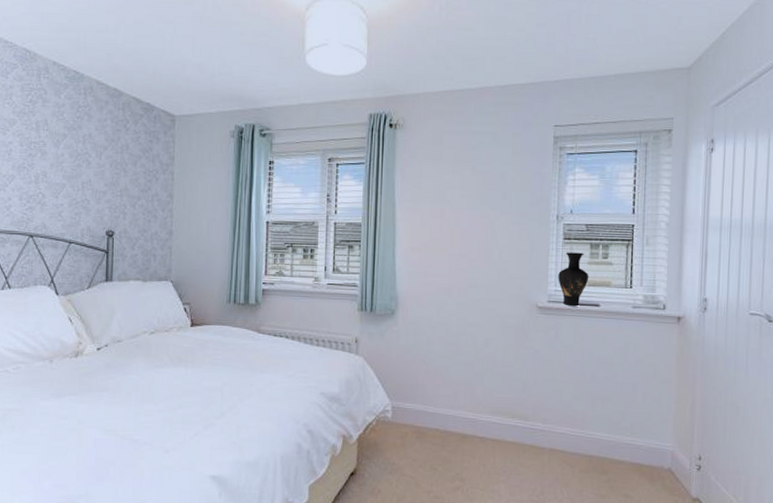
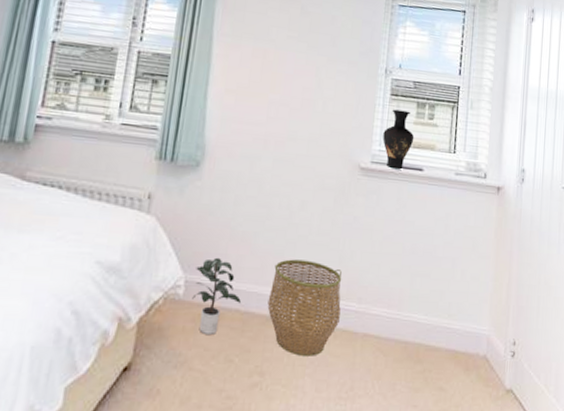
potted plant: none [399,388,439,450] -> present [192,257,241,336]
basket: none [462,388,528,467] -> present [267,259,342,356]

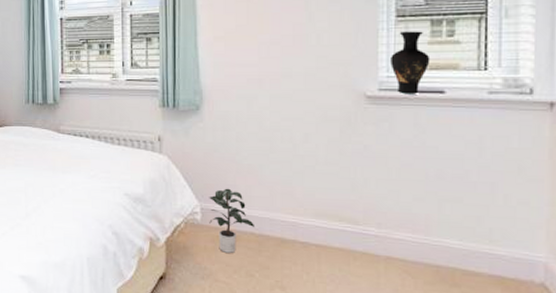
basket: present [267,259,342,356] -> none [281,188,358,275]

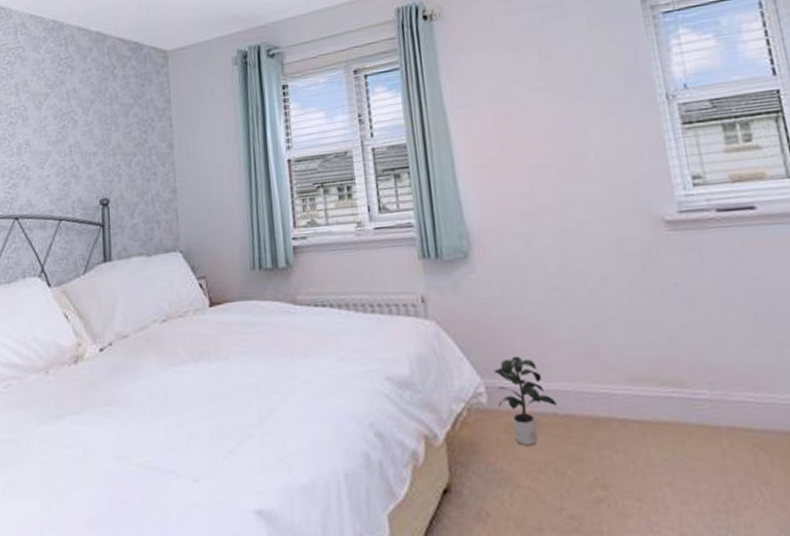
vase: present [391,31,430,94] -> none [685,138,732,215]

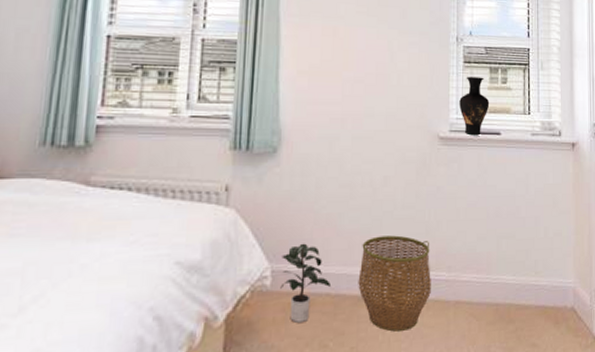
basket: none [586,344,691,462] -> present [358,235,431,332]
vase: none [685,138,732,215] -> present [459,76,490,136]

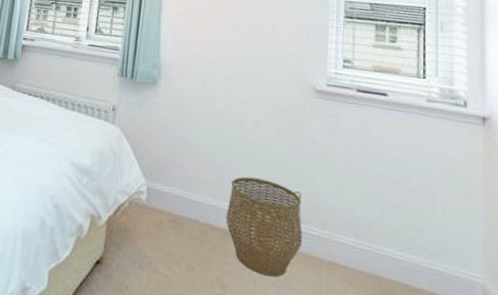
potted plant: present [280,243,330,324] -> none [154,168,199,242]
vase: present [459,76,490,136] -> none [339,32,375,94]

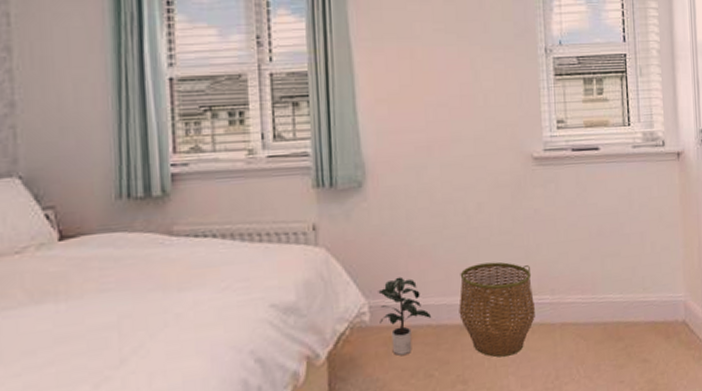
potted plant: none [154,168,199,242] -> present [378,277,431,356]

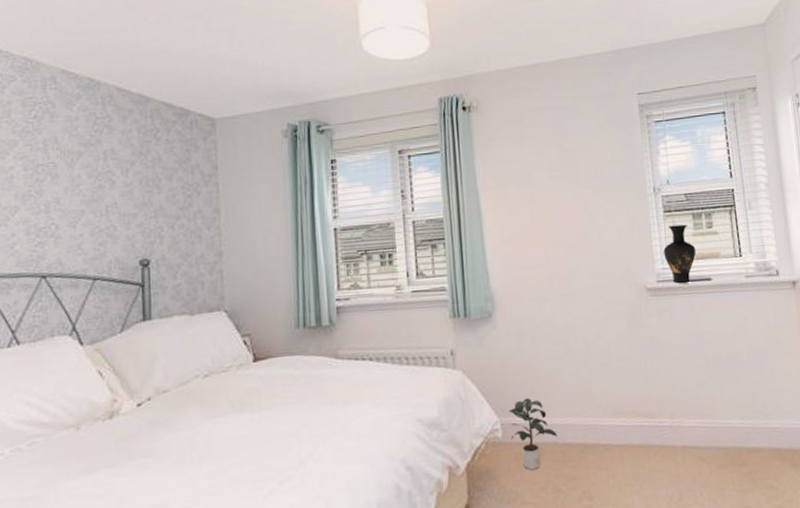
basket: present [459,262,535,358] -> none [582,386,656,476]
vase: none [552,89,586,154] -> present [663,224,697,284]

